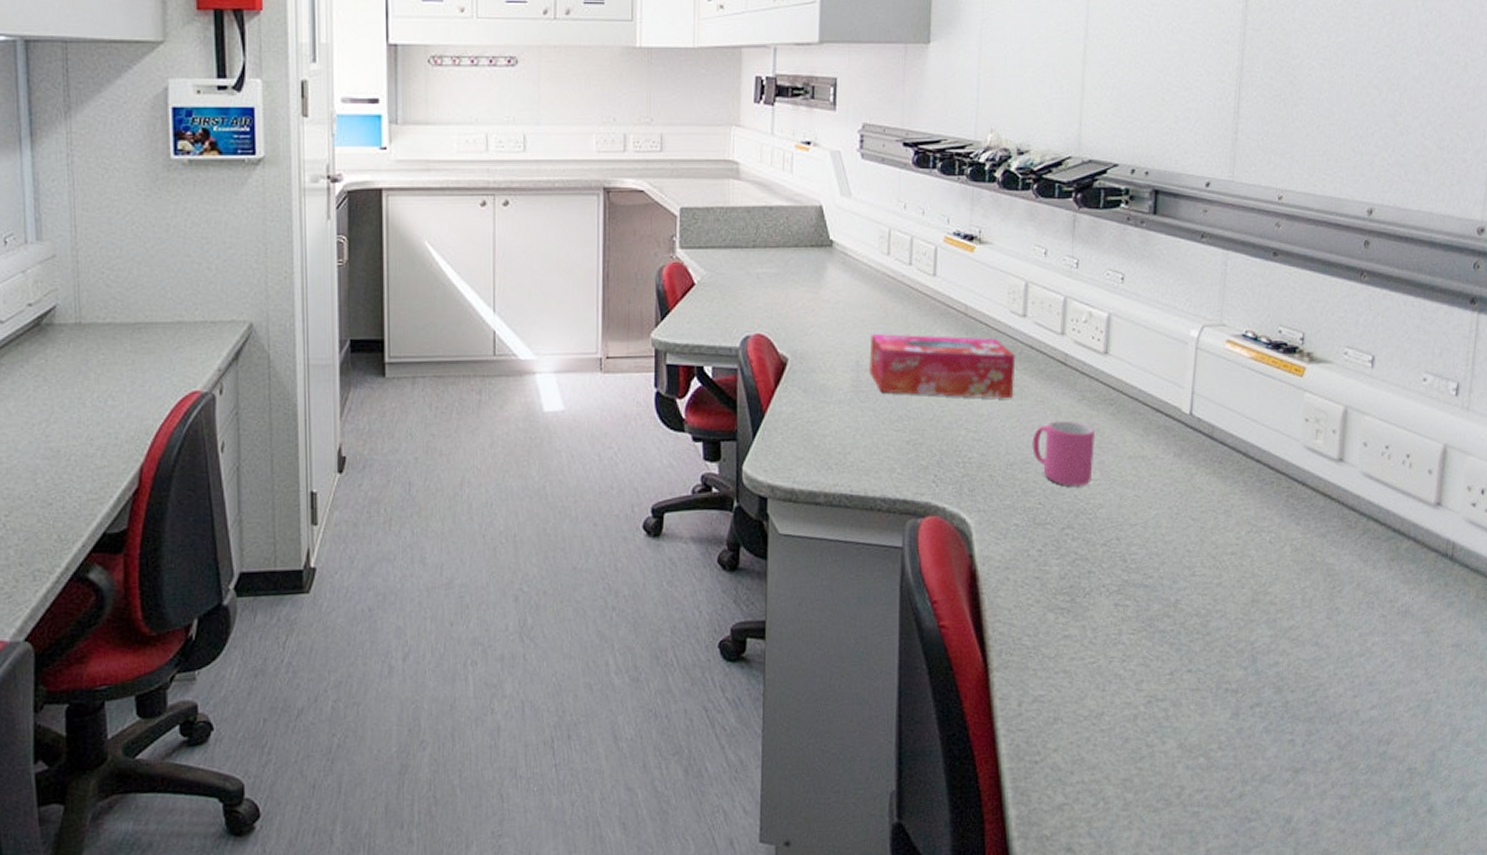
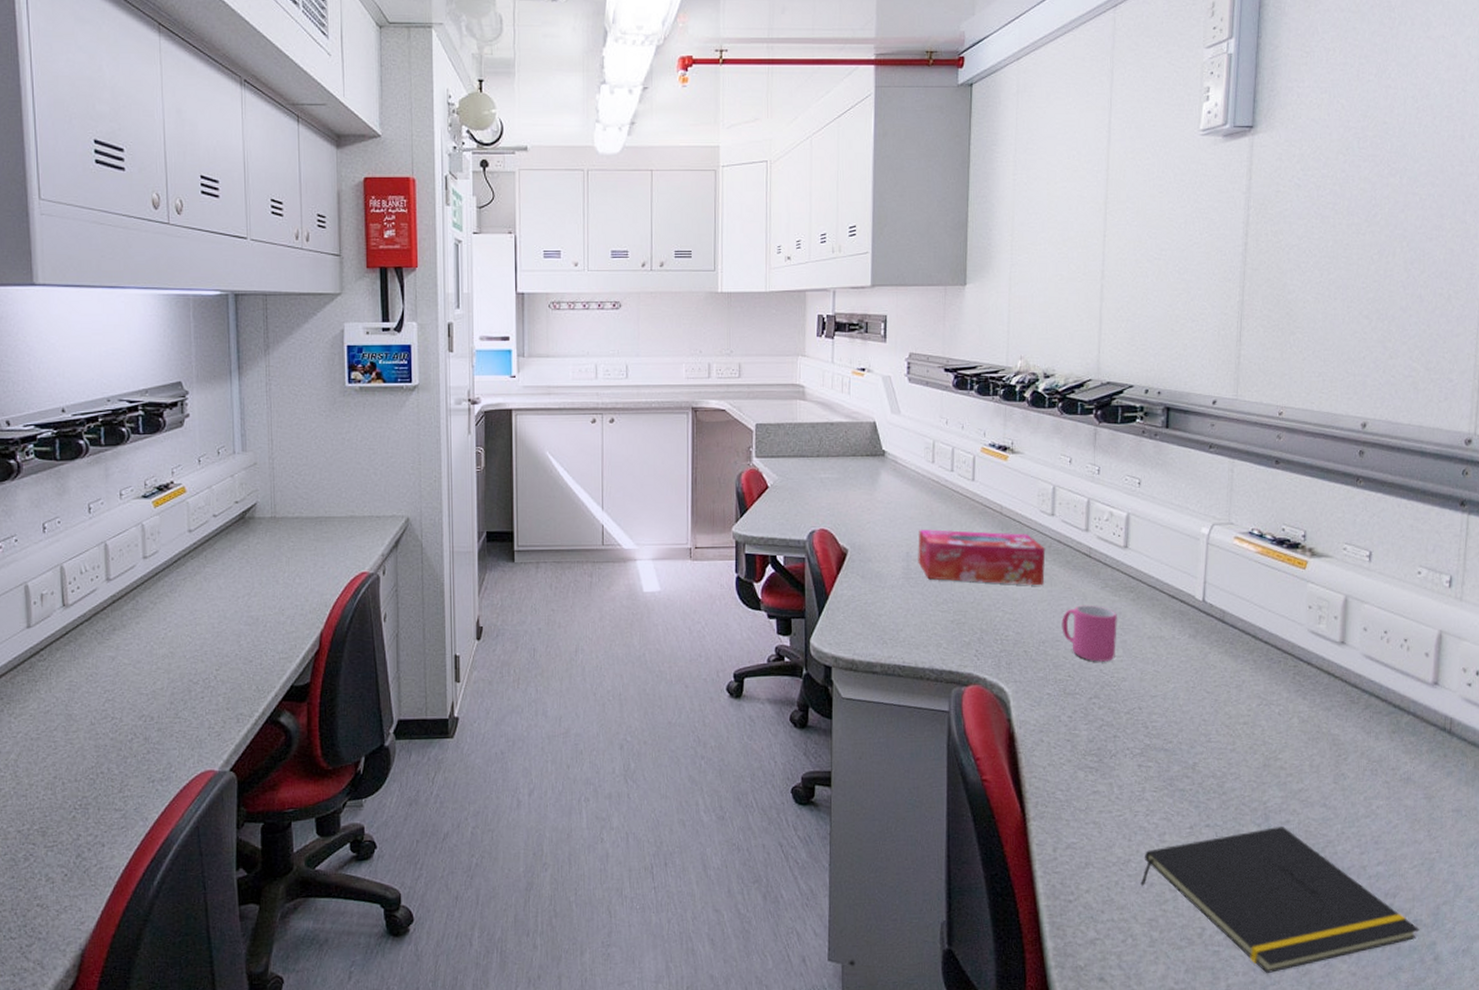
notepad: none [1114,668,1414,834] -> present [1140,825,1420,973]

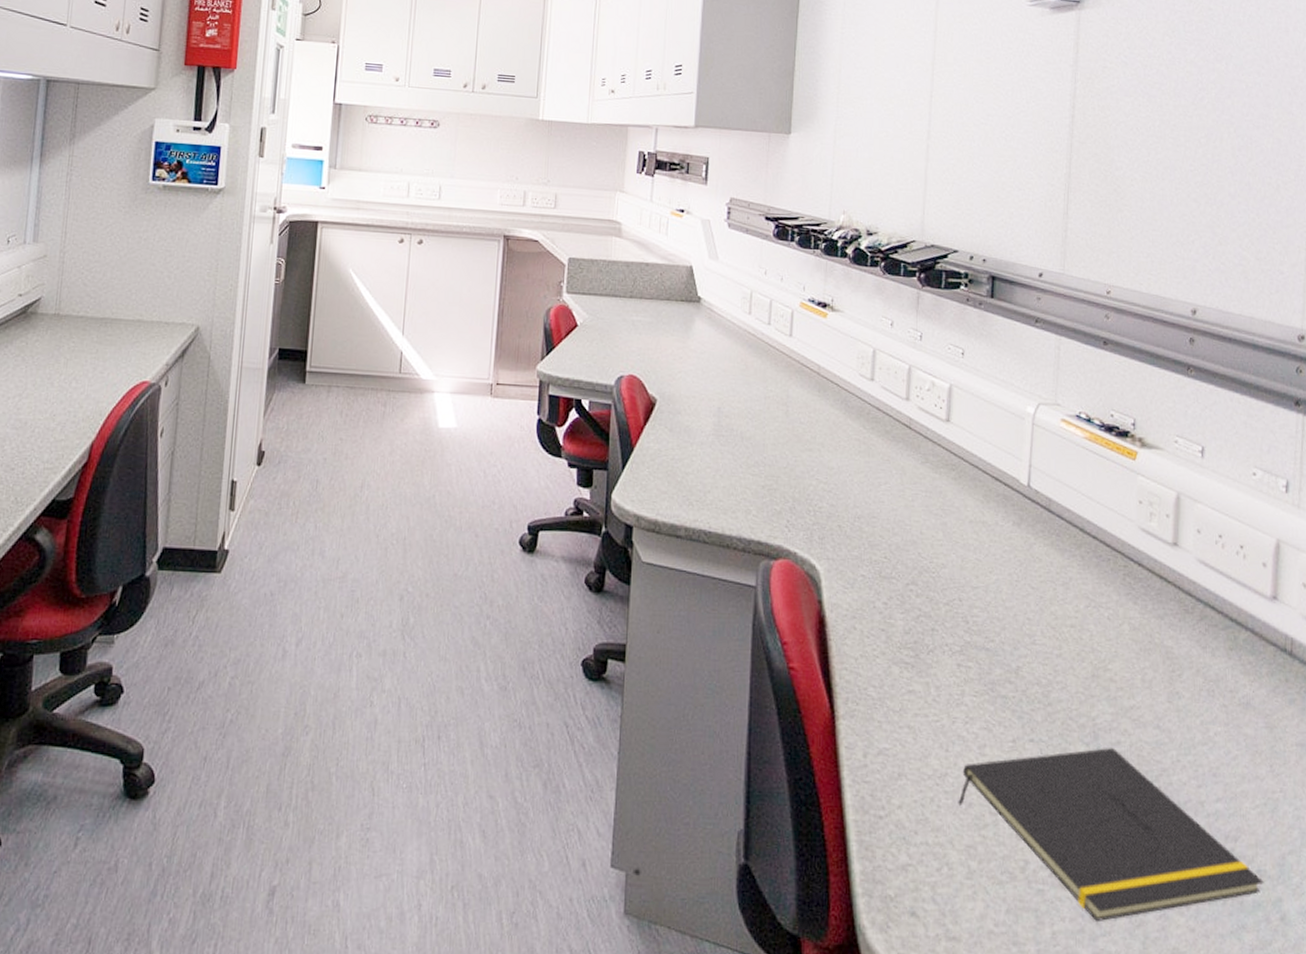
tissue box: present [918,529,1046,586] -> none [730,384,864,455]
mug: present [1061,605,1117,662] -> none [879,480,937,545]

